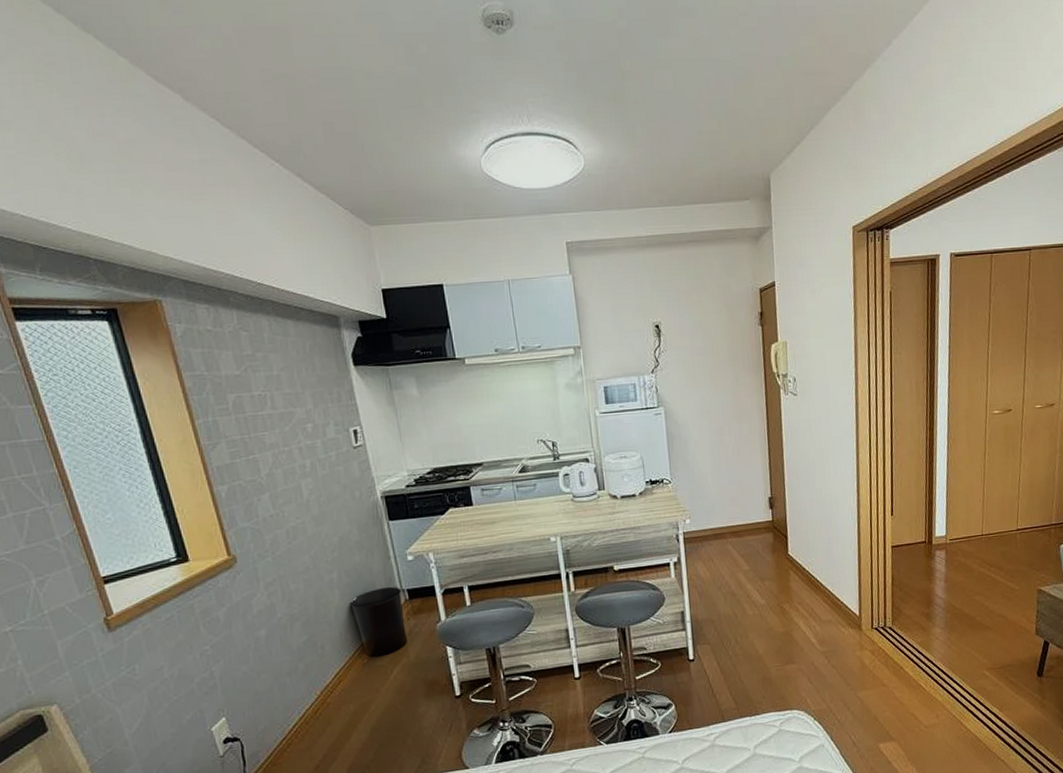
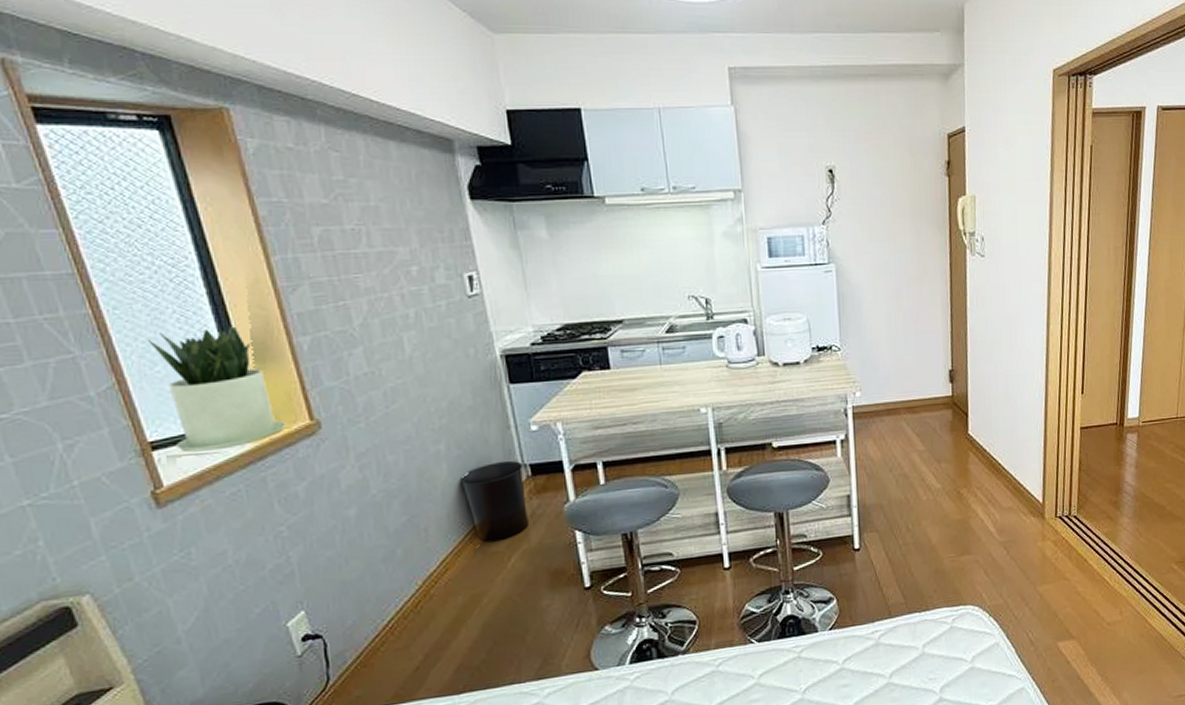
planter: none [101,478,209,585] -> present [148,324,287,453]

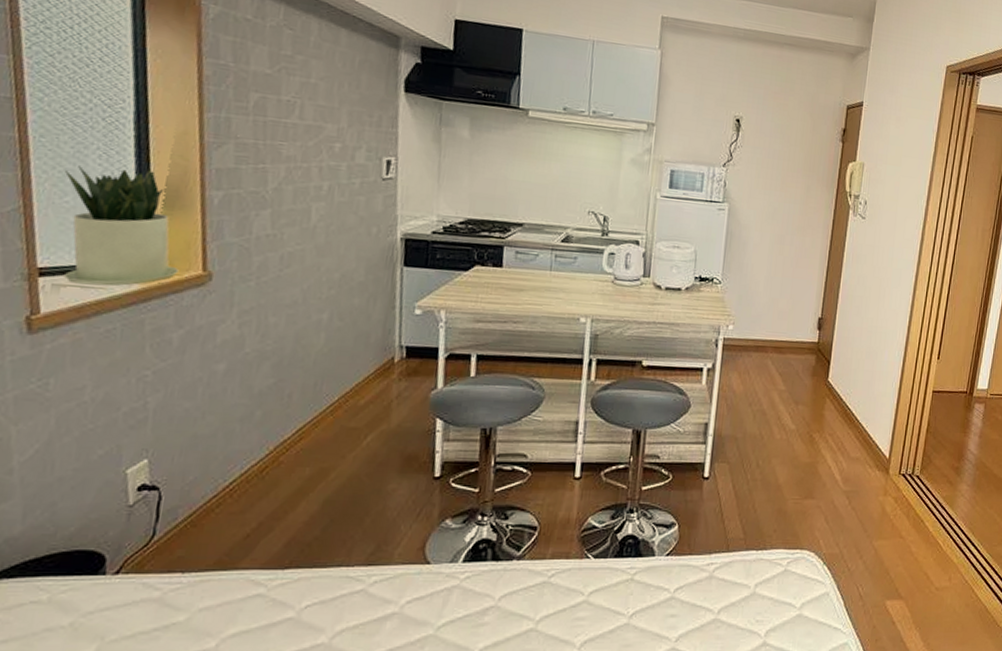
waste bin: present [460,460,528,542] -> none [335,339,400,418]

